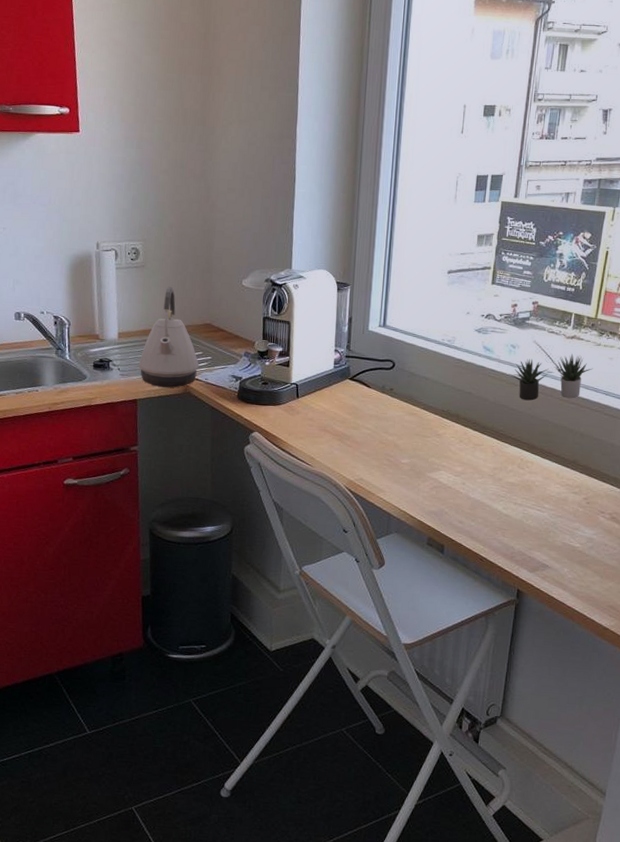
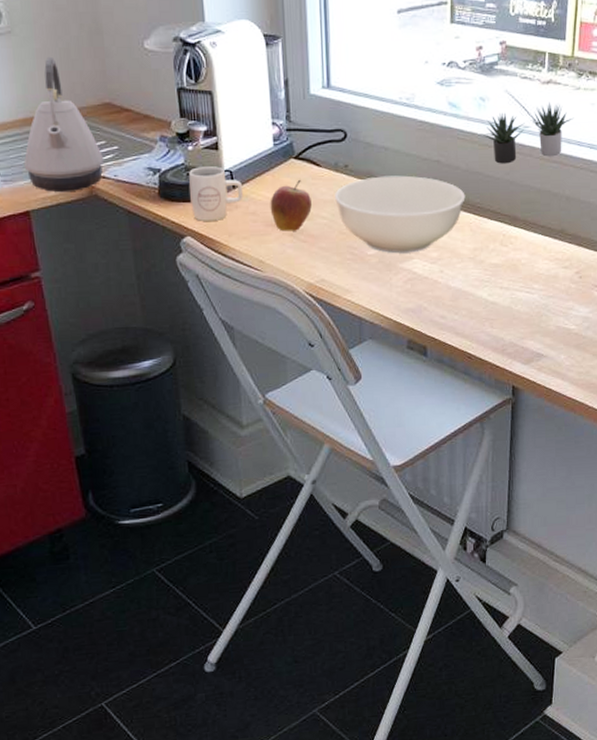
mug: none [261,379,305,422] -> present [188,166,244,221]
fruit: none [325,397,360,437] -> present [270,180,312,232]
bowl: none [379,400,491,465] -> present [335,175,466,253]

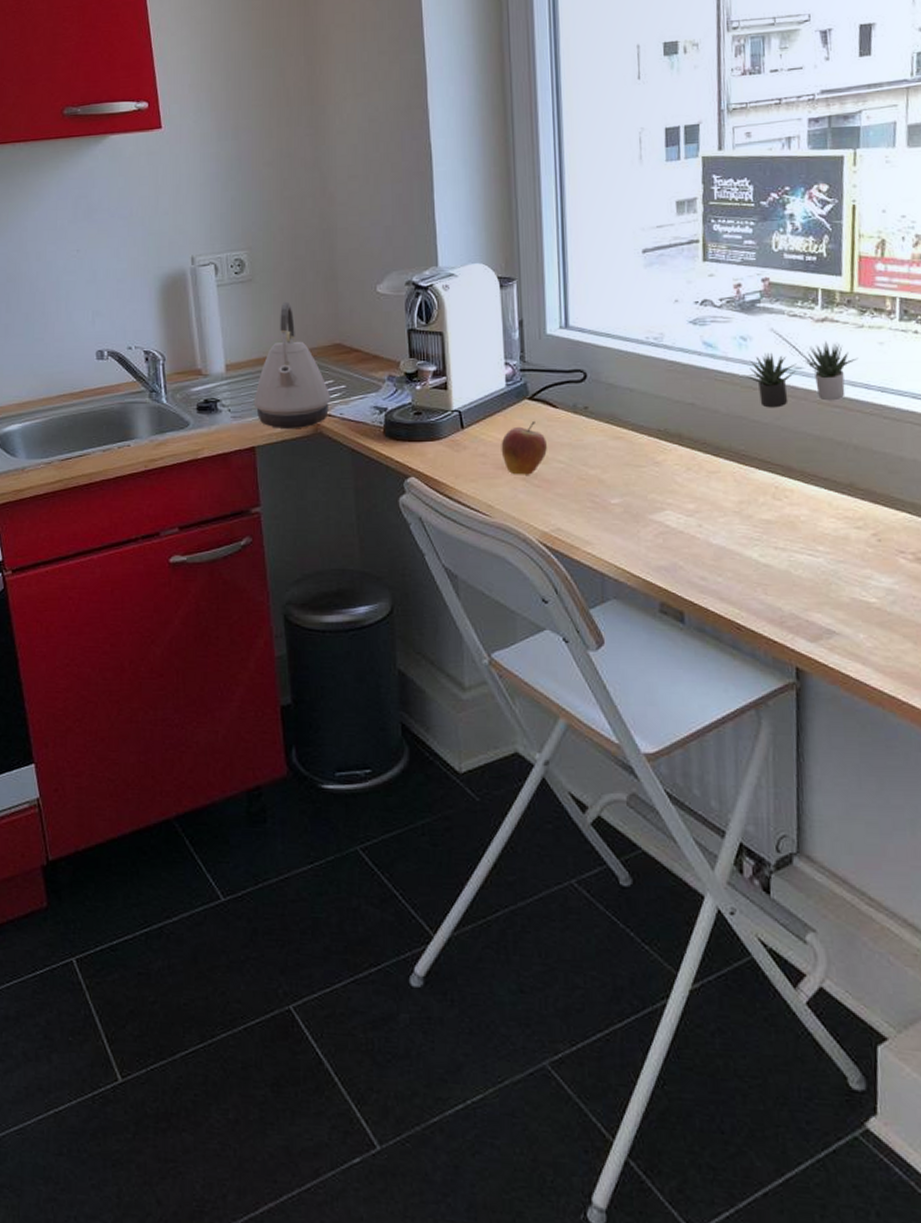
mug: present [188,166,244,221] -> none [415,406,473,462]
bowl: present [335,175,466,253] -> none [573,418,727,502]

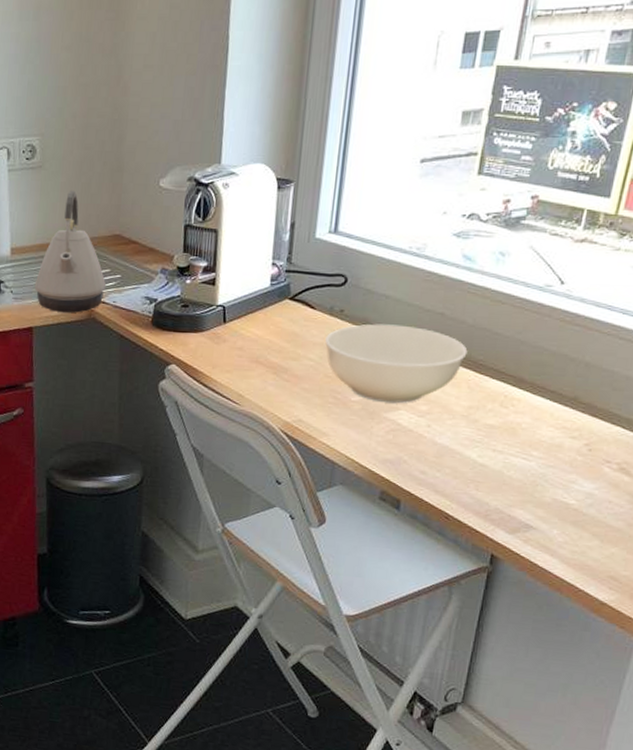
fruit: present [501,422,547,475] -> none [257,321,301,370]
bowl: none [573,418,727,502] -> present [325,324,468,403]
succulent plant: present [742,341,859,408] -> none [494,261,608,323]

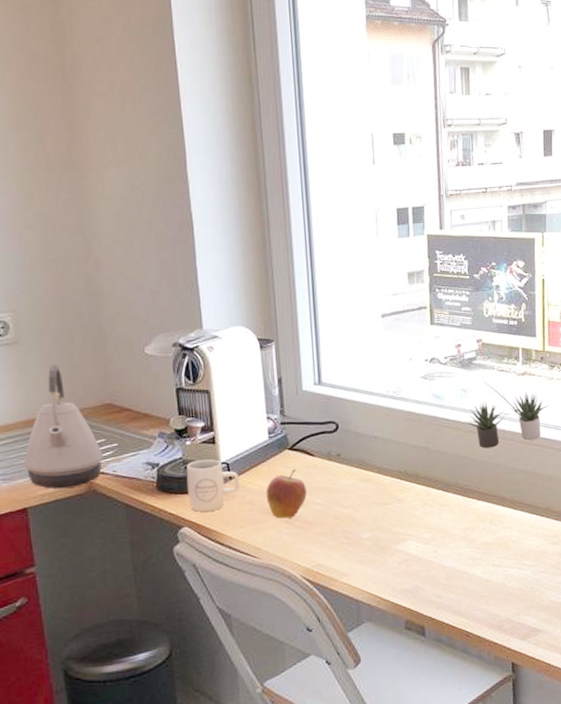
mug: none [180,300,234,352] -> present [186,459,240,512]
fruit: none [257,321,301,370] -> present [266,470,307,519]
bowl: present [325,324,468,403] -> none [329,462,454,535]
succulent plant: none [494,261,608,323] -> present [464,391,550,449]

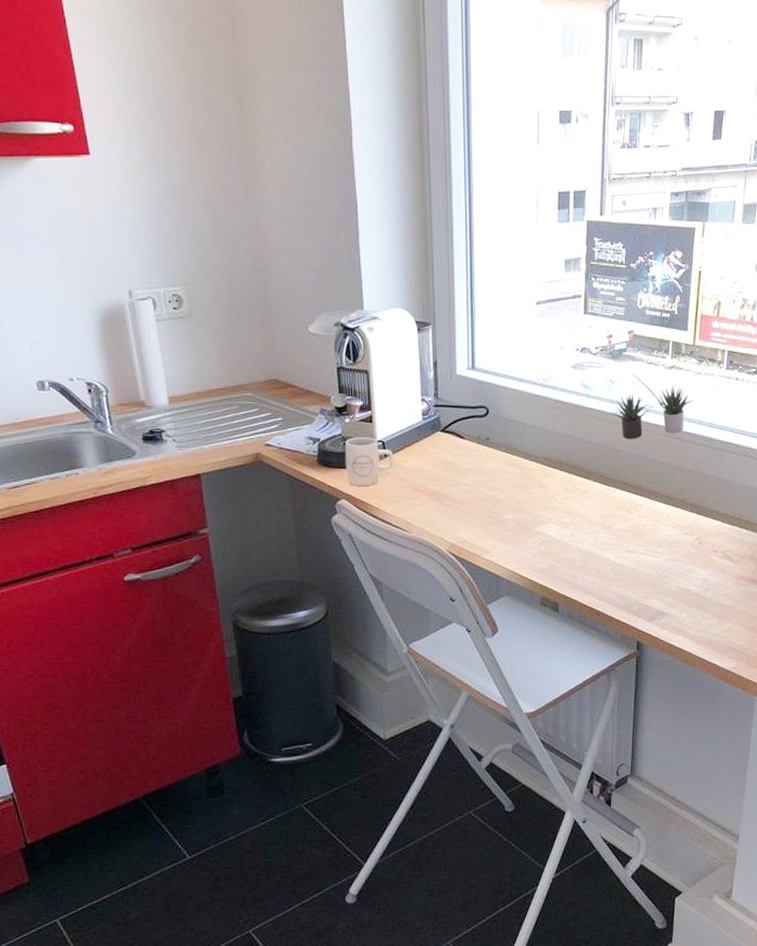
kettle: present [23,363,104,489] -> none [197,337,270,457]
fruit: present [266,470,307,519] -> none [418,451,456,497]

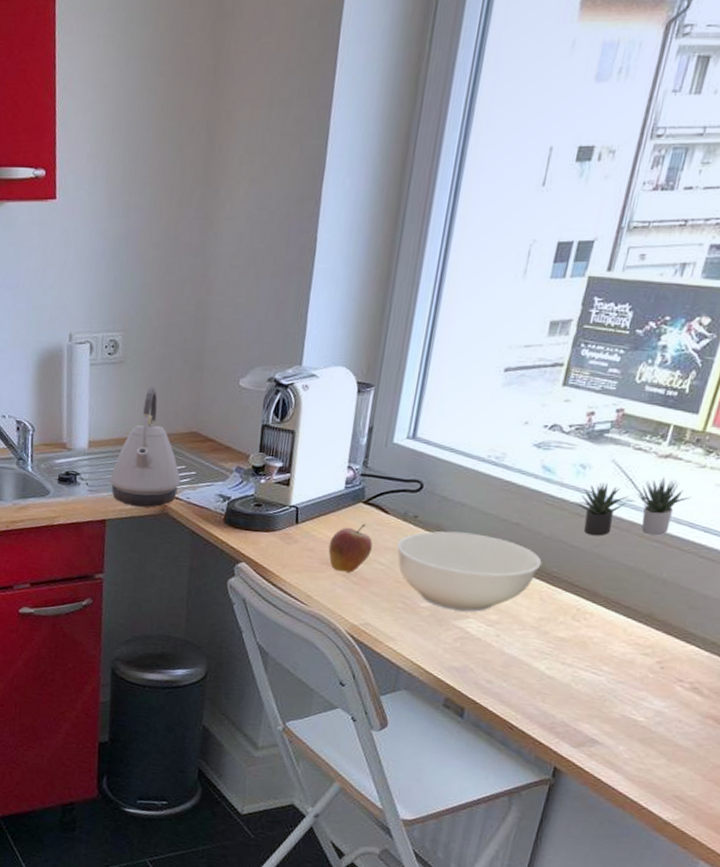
kettle: none [197,337,270,457] -> present [109,386,181,507]
mug: present [344,437,394,486] -> none [251,499,306,552]
fruit: none [418,451,456,497] -> present [328,524,373,573]
bowl: none [477,448,596,517] -> present [397,531,542,611]

